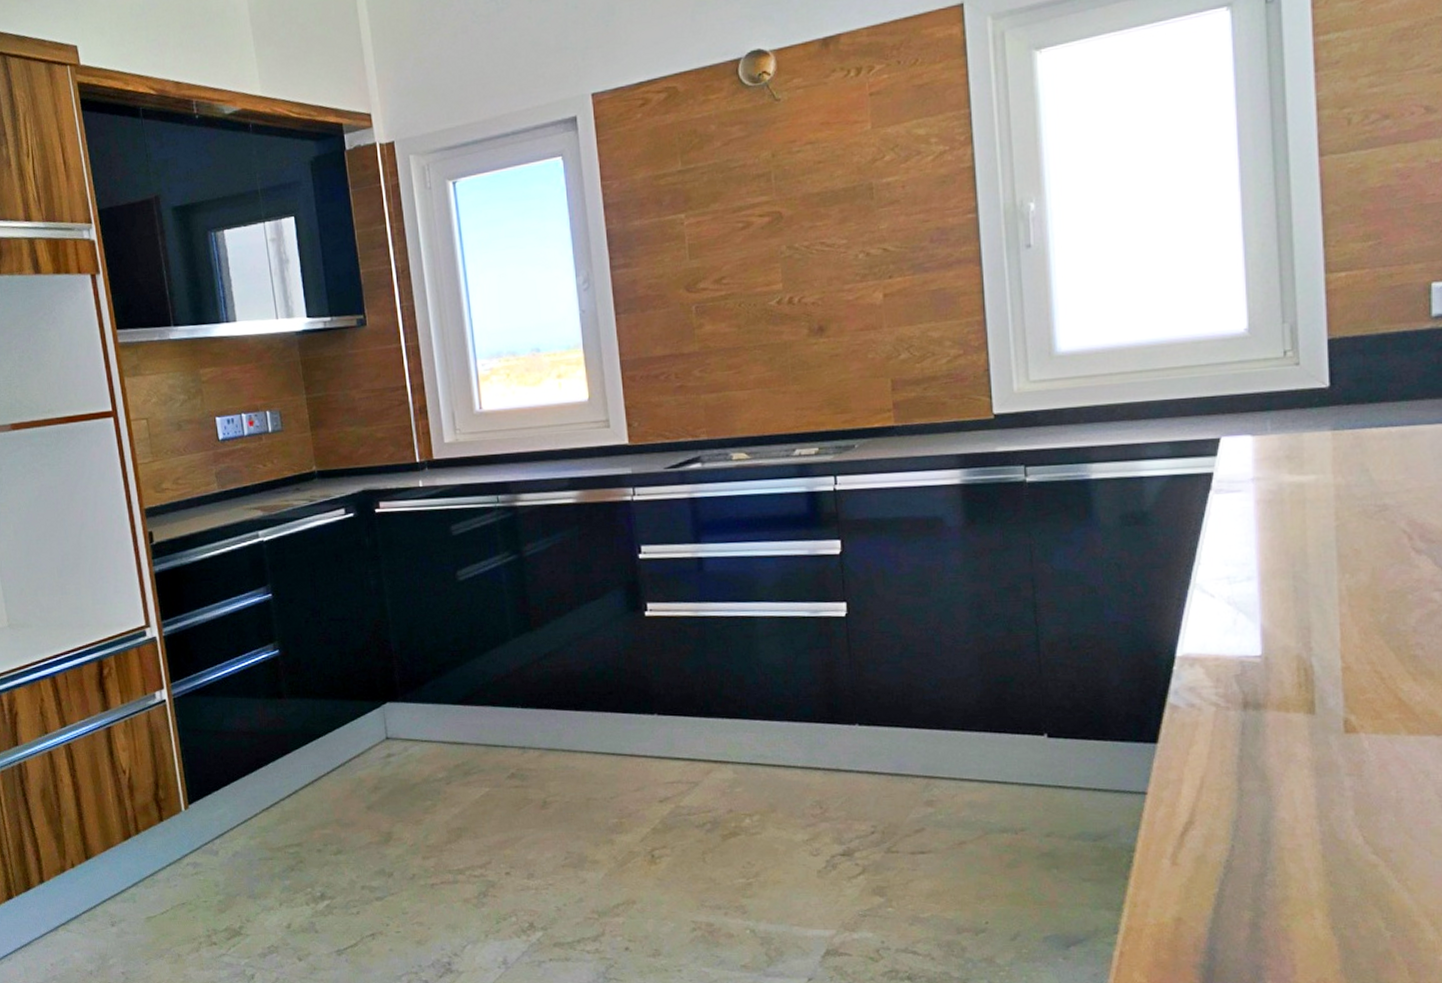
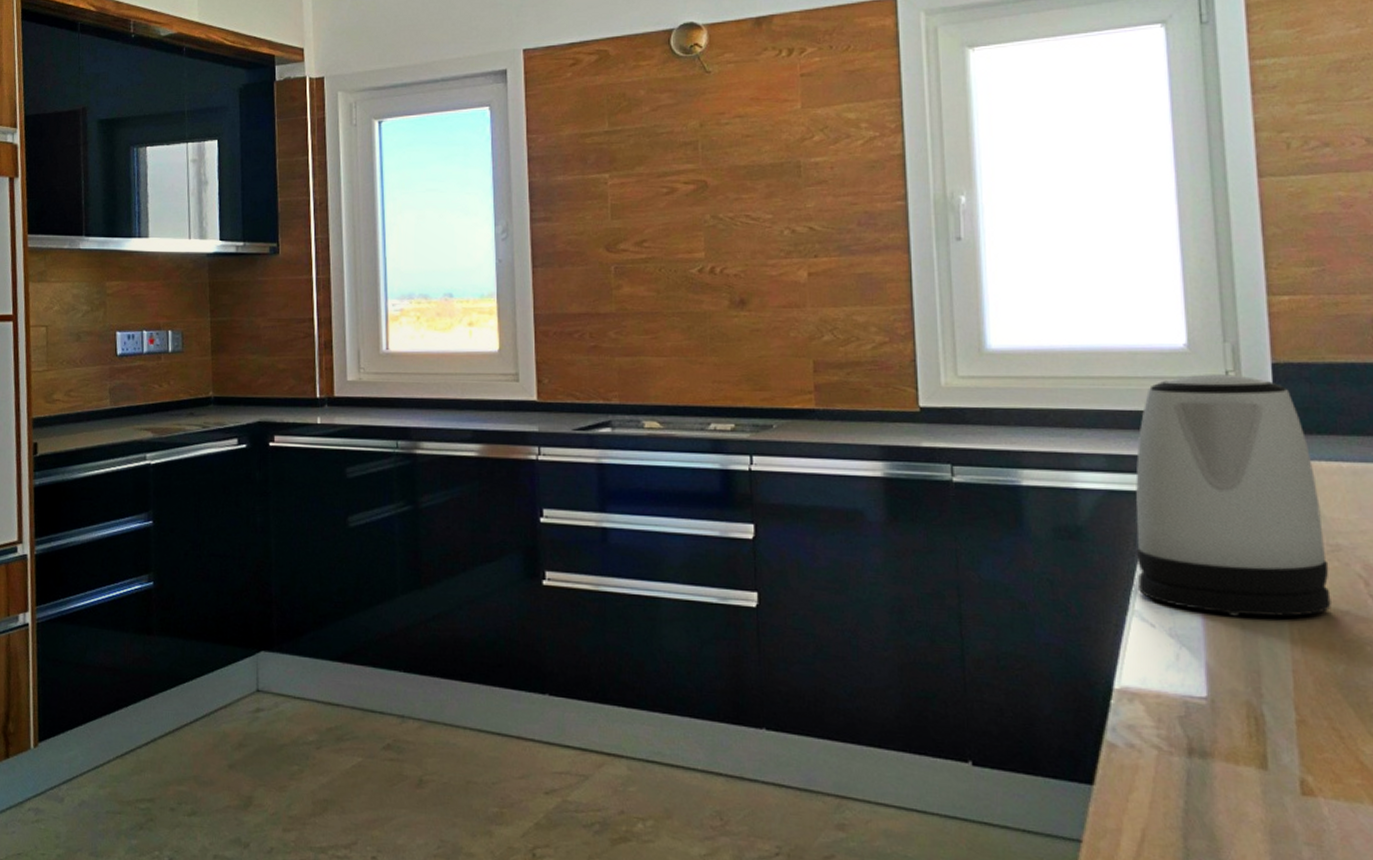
kettle: none [1197,353,1377,579] -> present [1135,374,1331,617]

